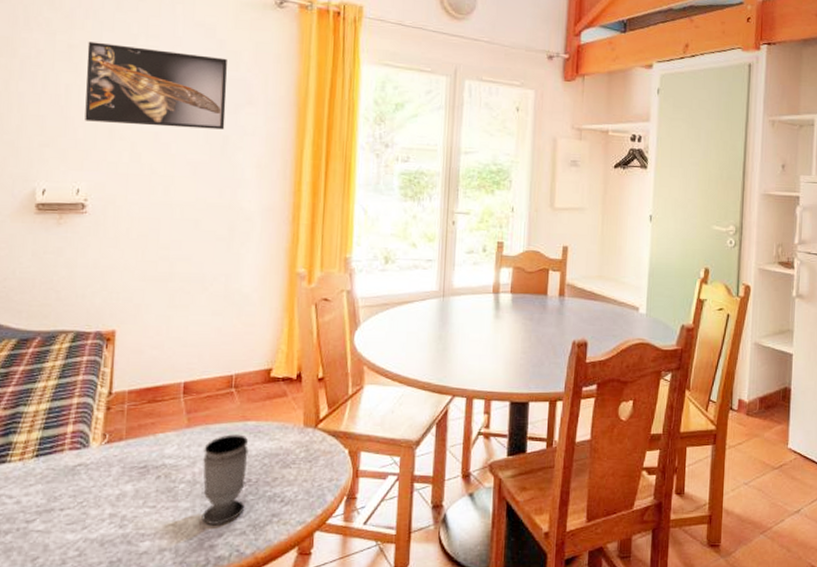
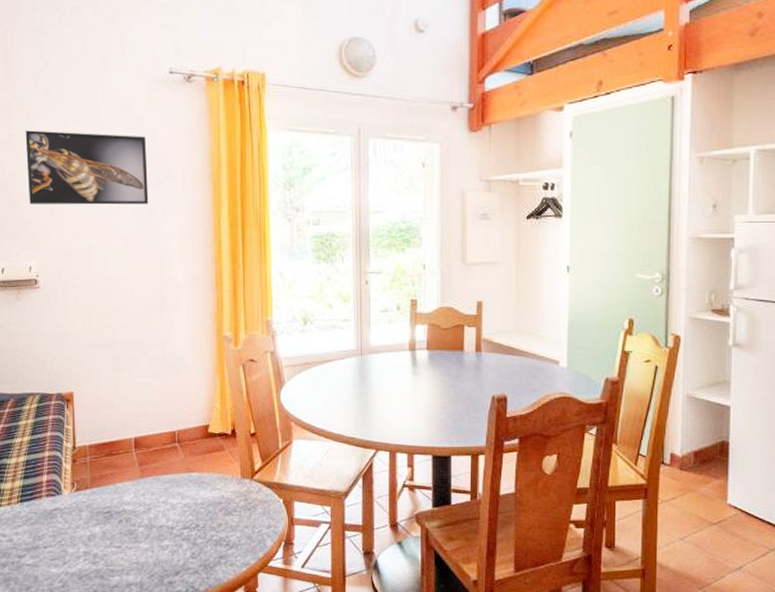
cup: present [201,434,249,524] -> none [156,484,196,564]

